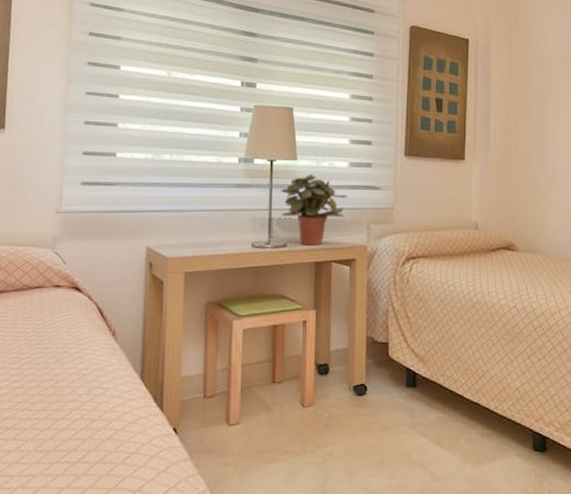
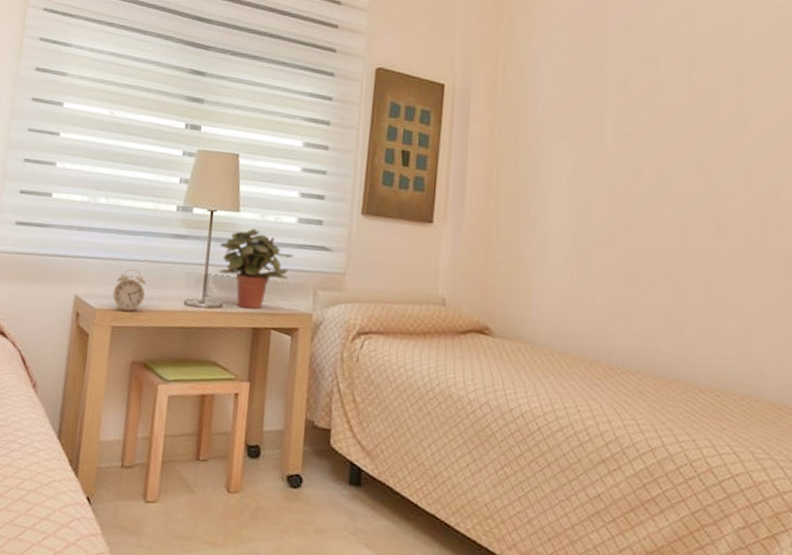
alarm clock: none [183,219,214,258] -> present [112,269,146,312]

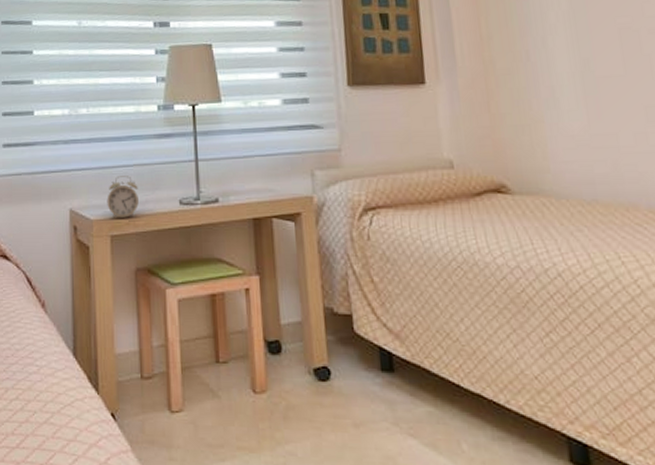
potted plant: present [219,228,294,310] -> none [205,116,284,199]

